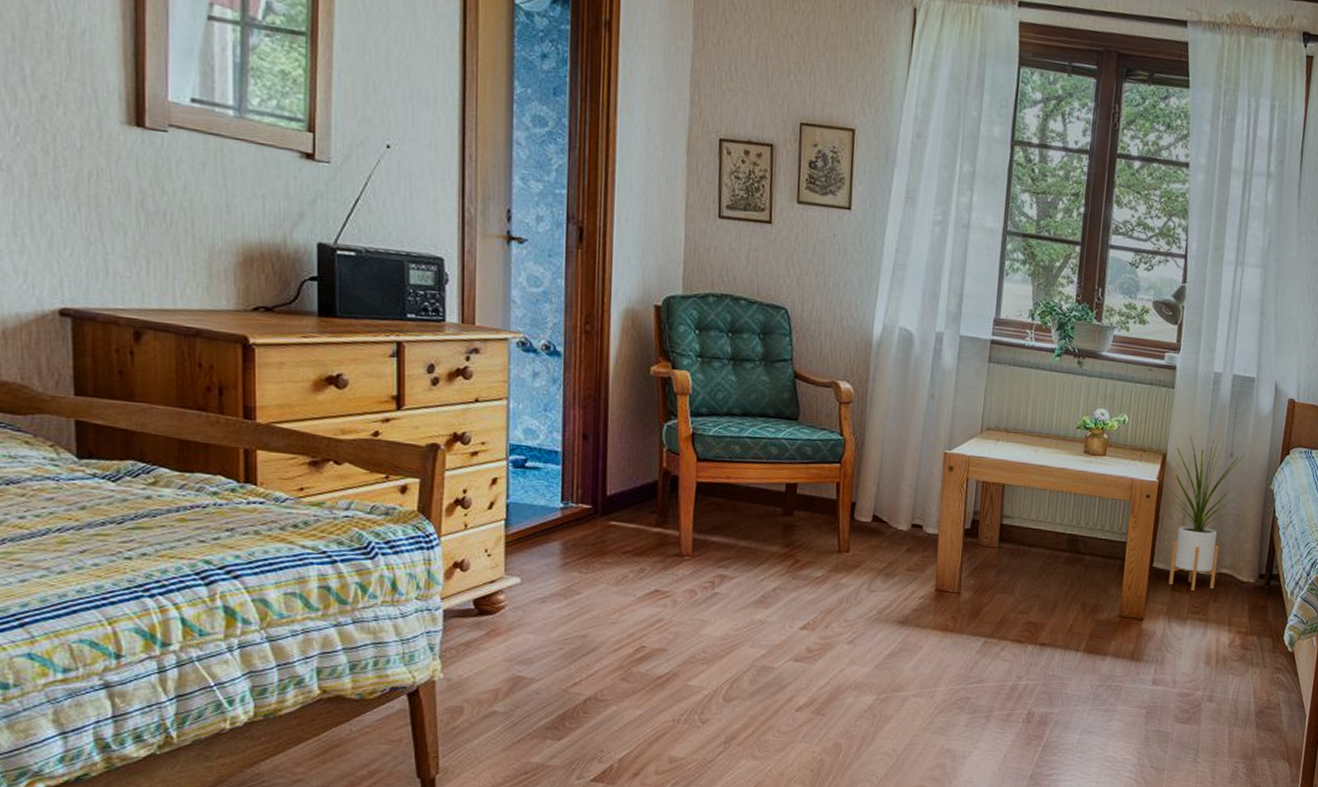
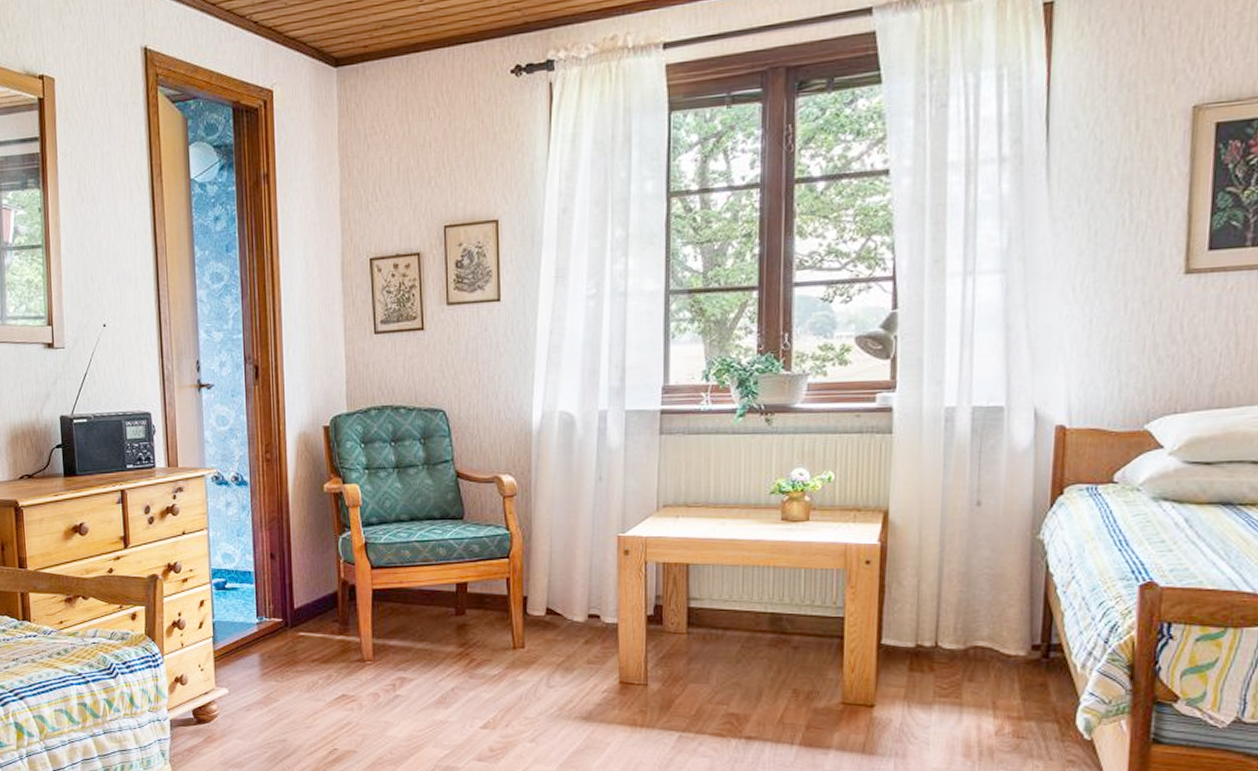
house plant: present [1164,435,1245,591] -> none [887,484,1000,670]

